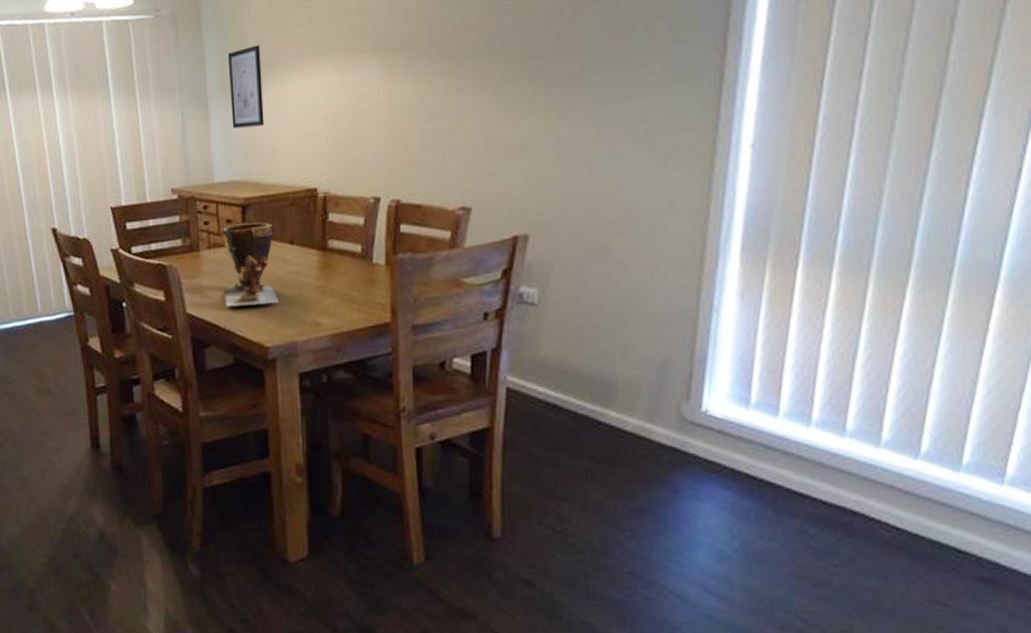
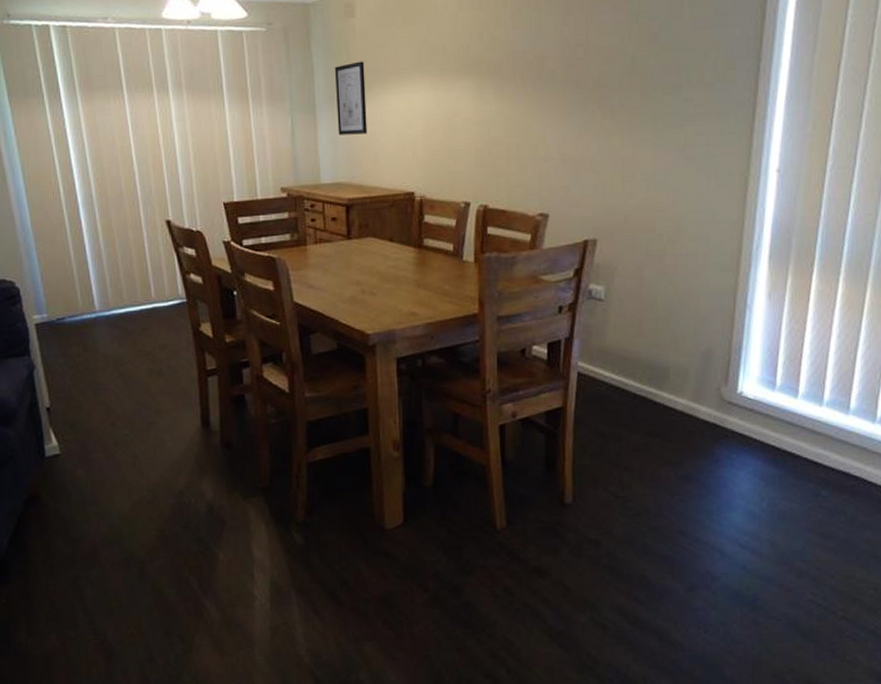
clay pot: present [221,221,280,307] -> none [327,220,380,297]

